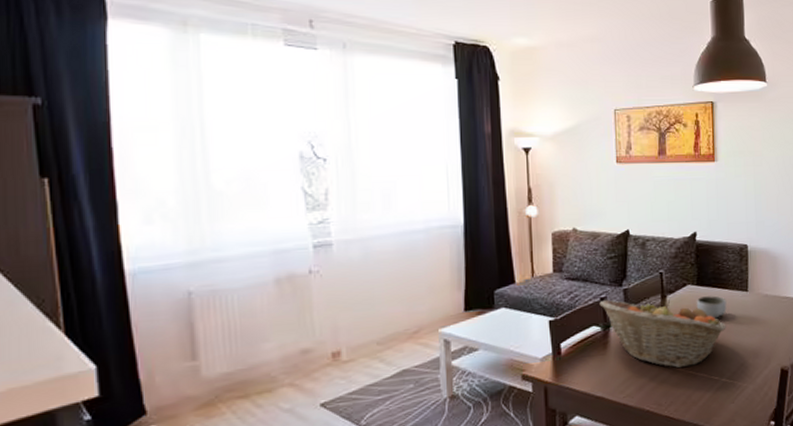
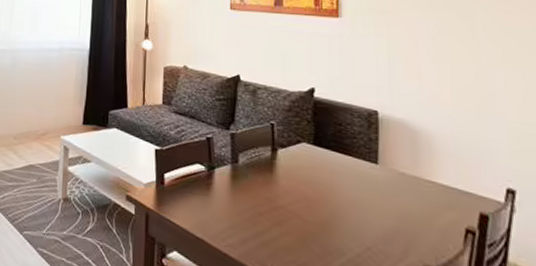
fruit basket: present [599,299,726,369] -> none [205,140,349,233]
bowl: present [696,295,727,319] -> none [312,158,350,187]

